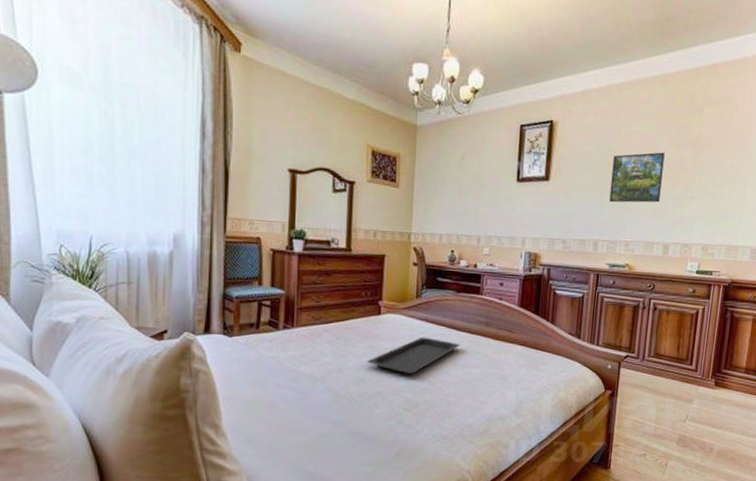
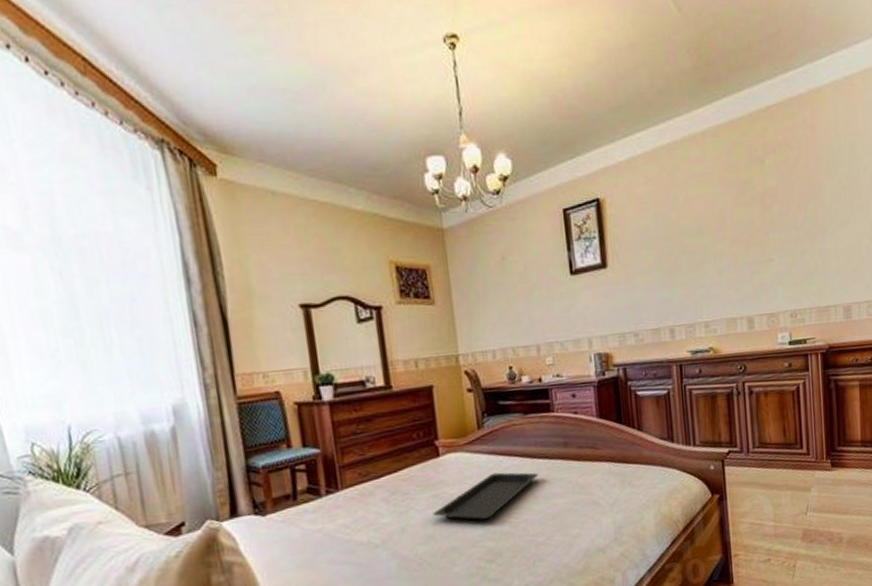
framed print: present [609,152,665,203] -> none [674,214,734,281]

